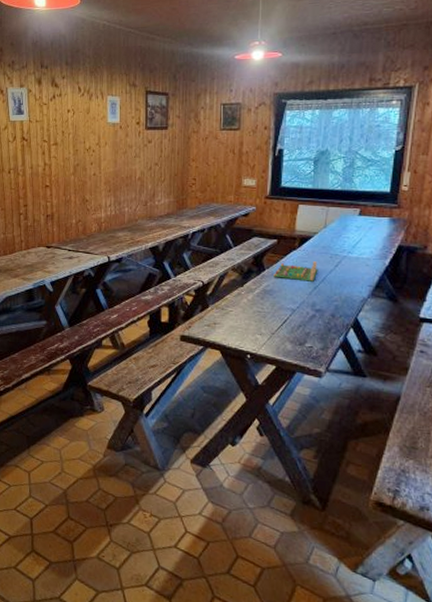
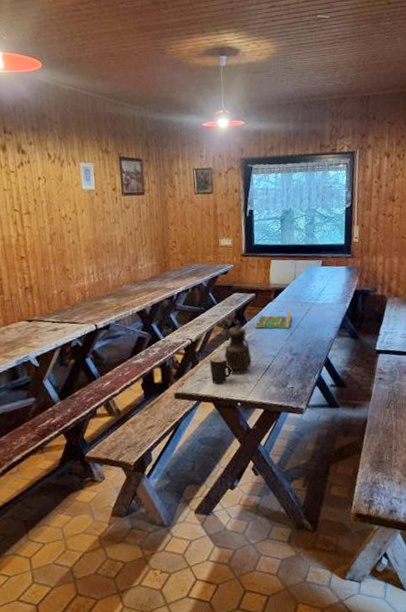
mug: none [220,302,244,333] -> present [209,355,232,385]
coffeepot: none [237,266,267,325] -> present [224,320,252,375]

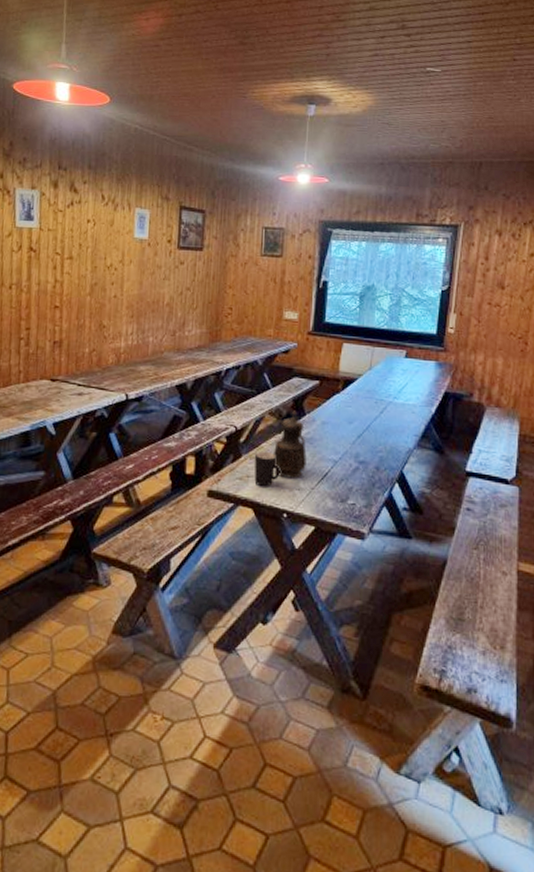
board game: present [254,310,293,329] -> none [315,406,363,429]

